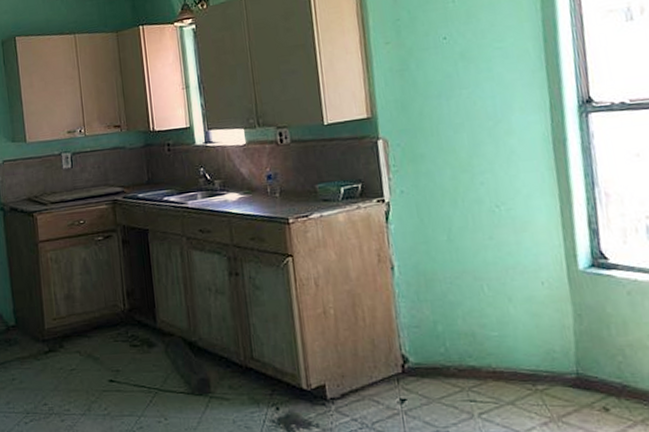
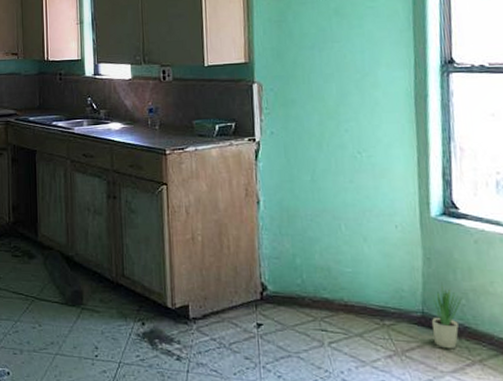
potted plant: none [587,339,618,411] -> present [431,282,462,349]

